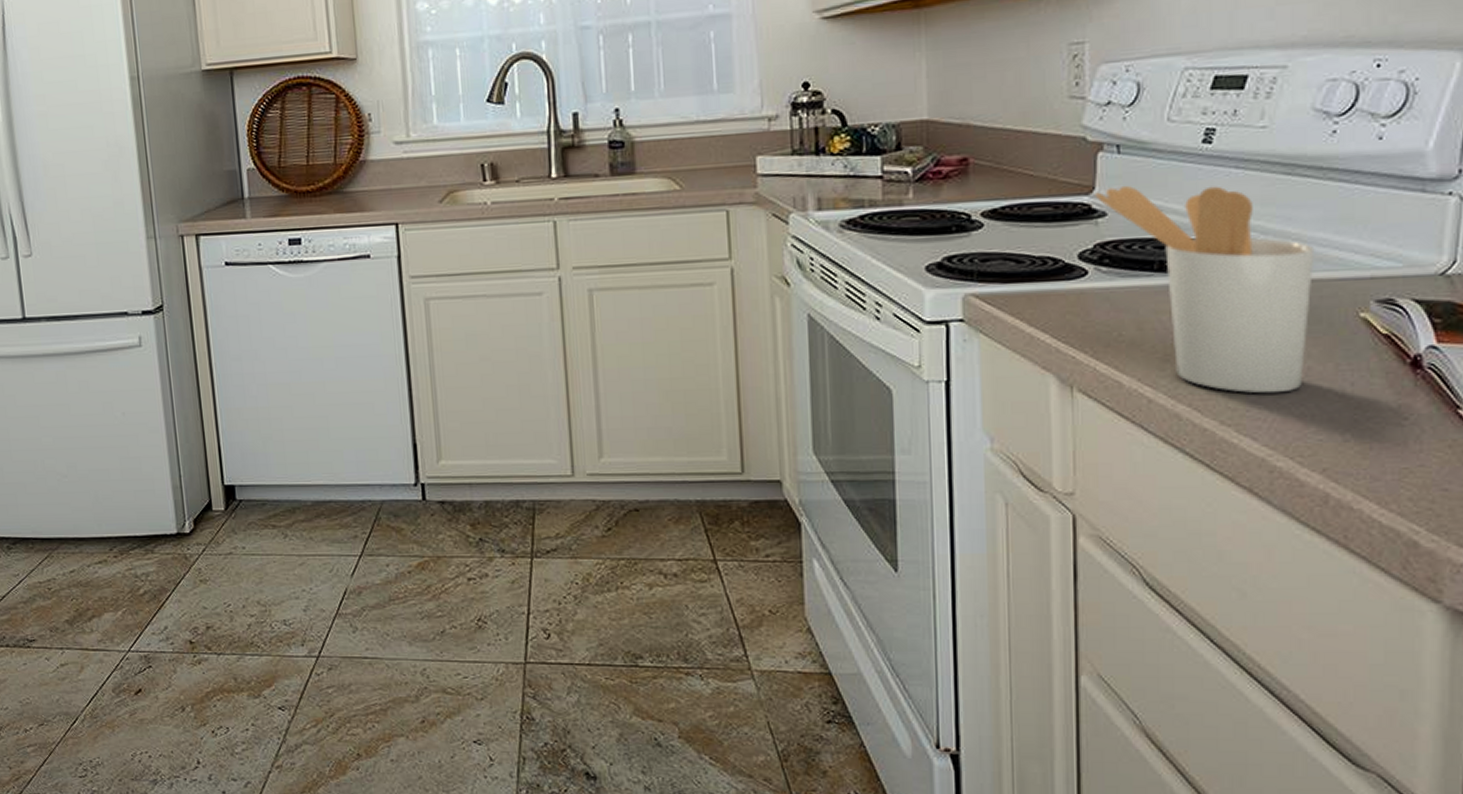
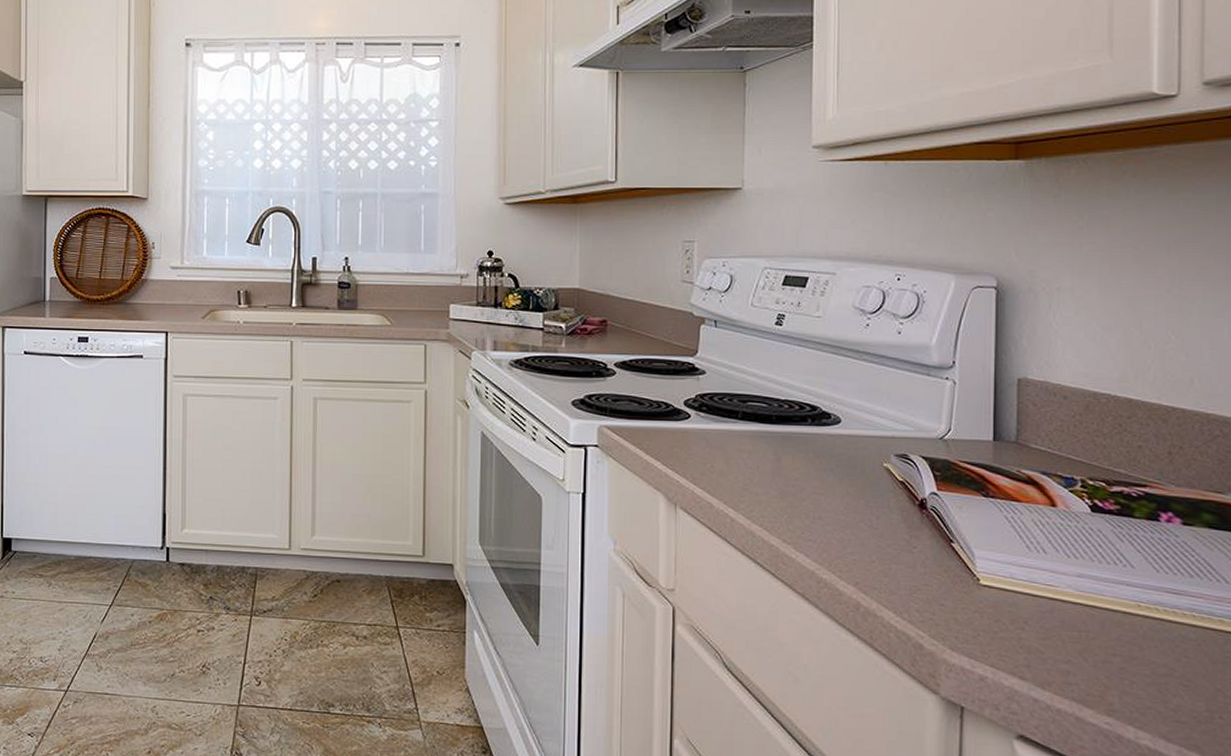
utensil holder: present [1095,185,1315,394] -> none [697,351,853,521]

